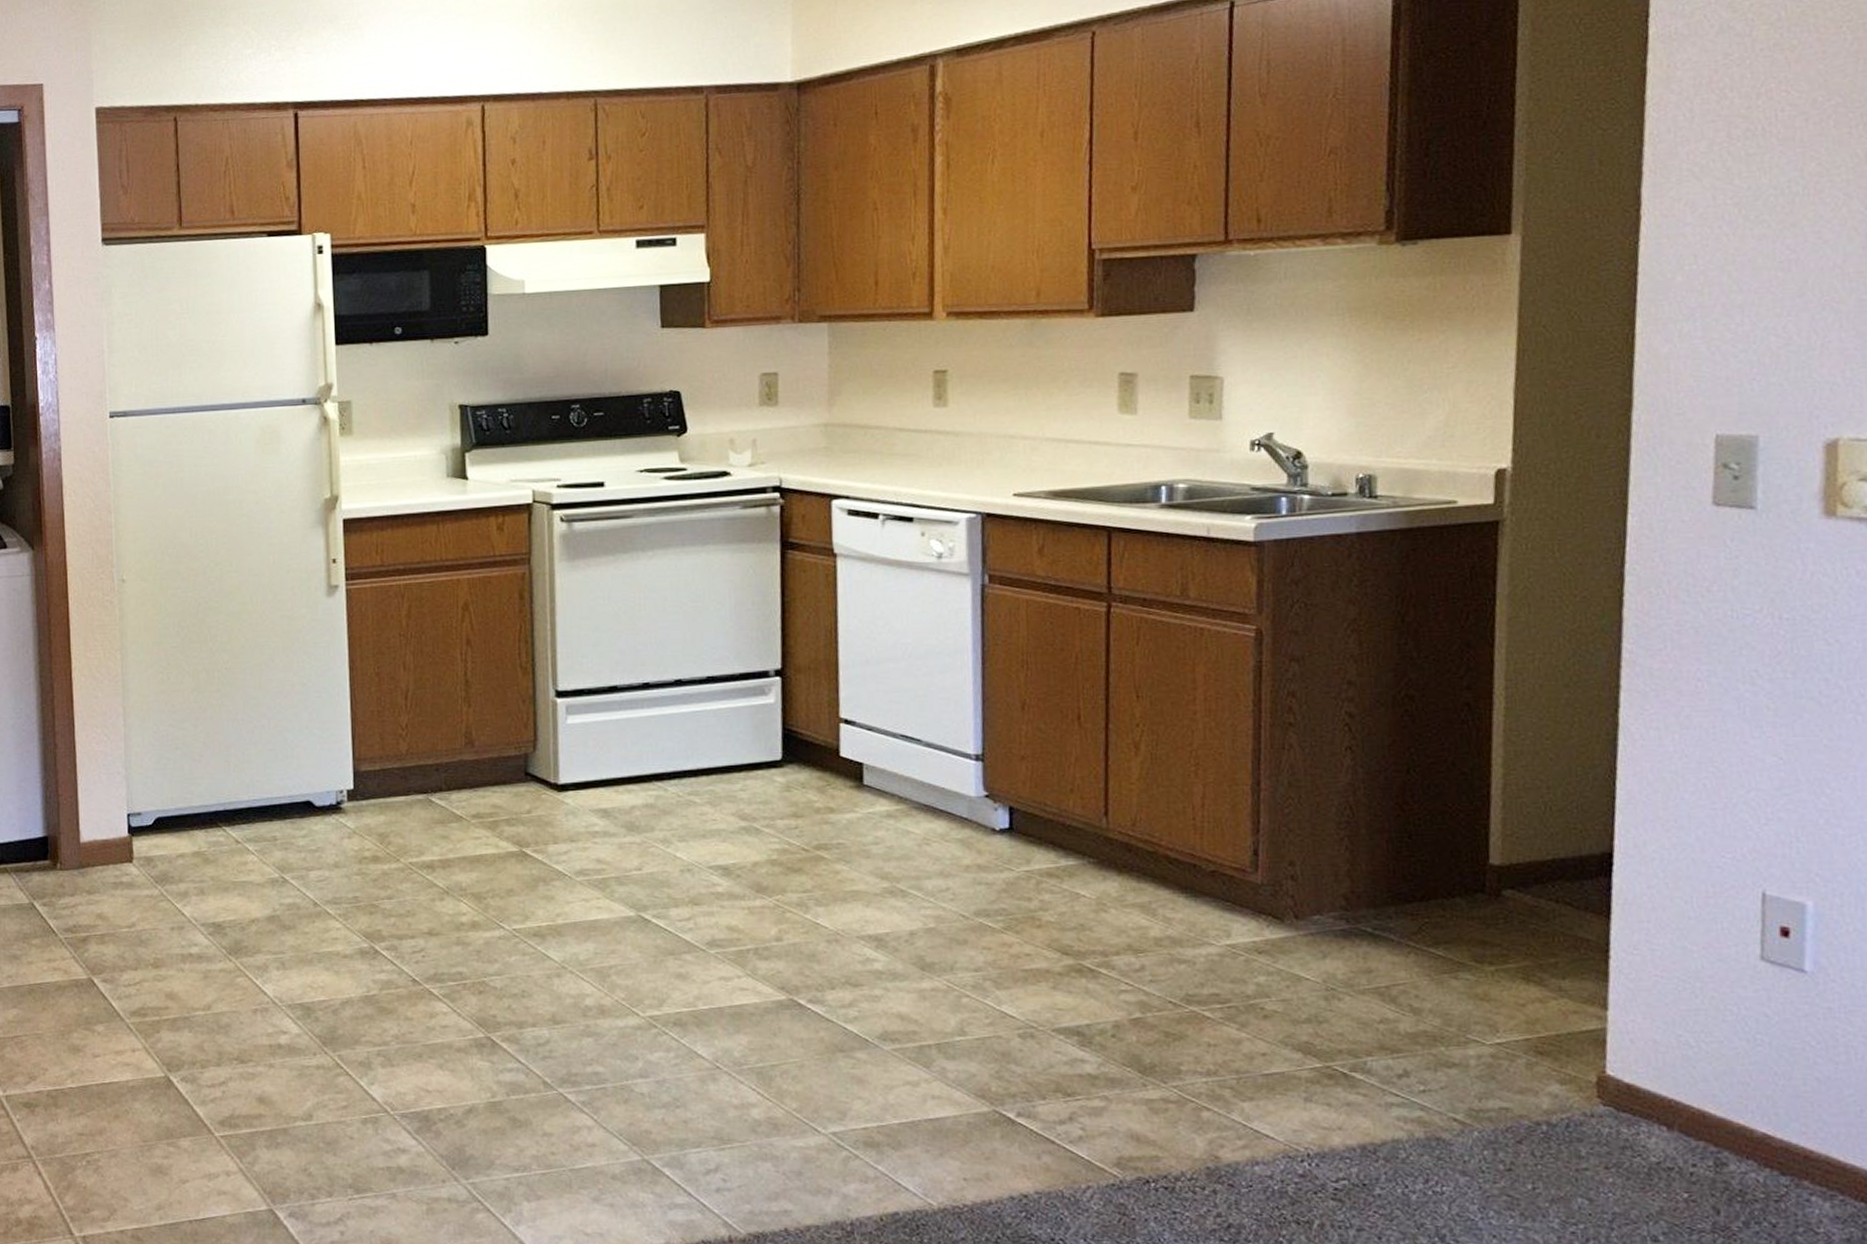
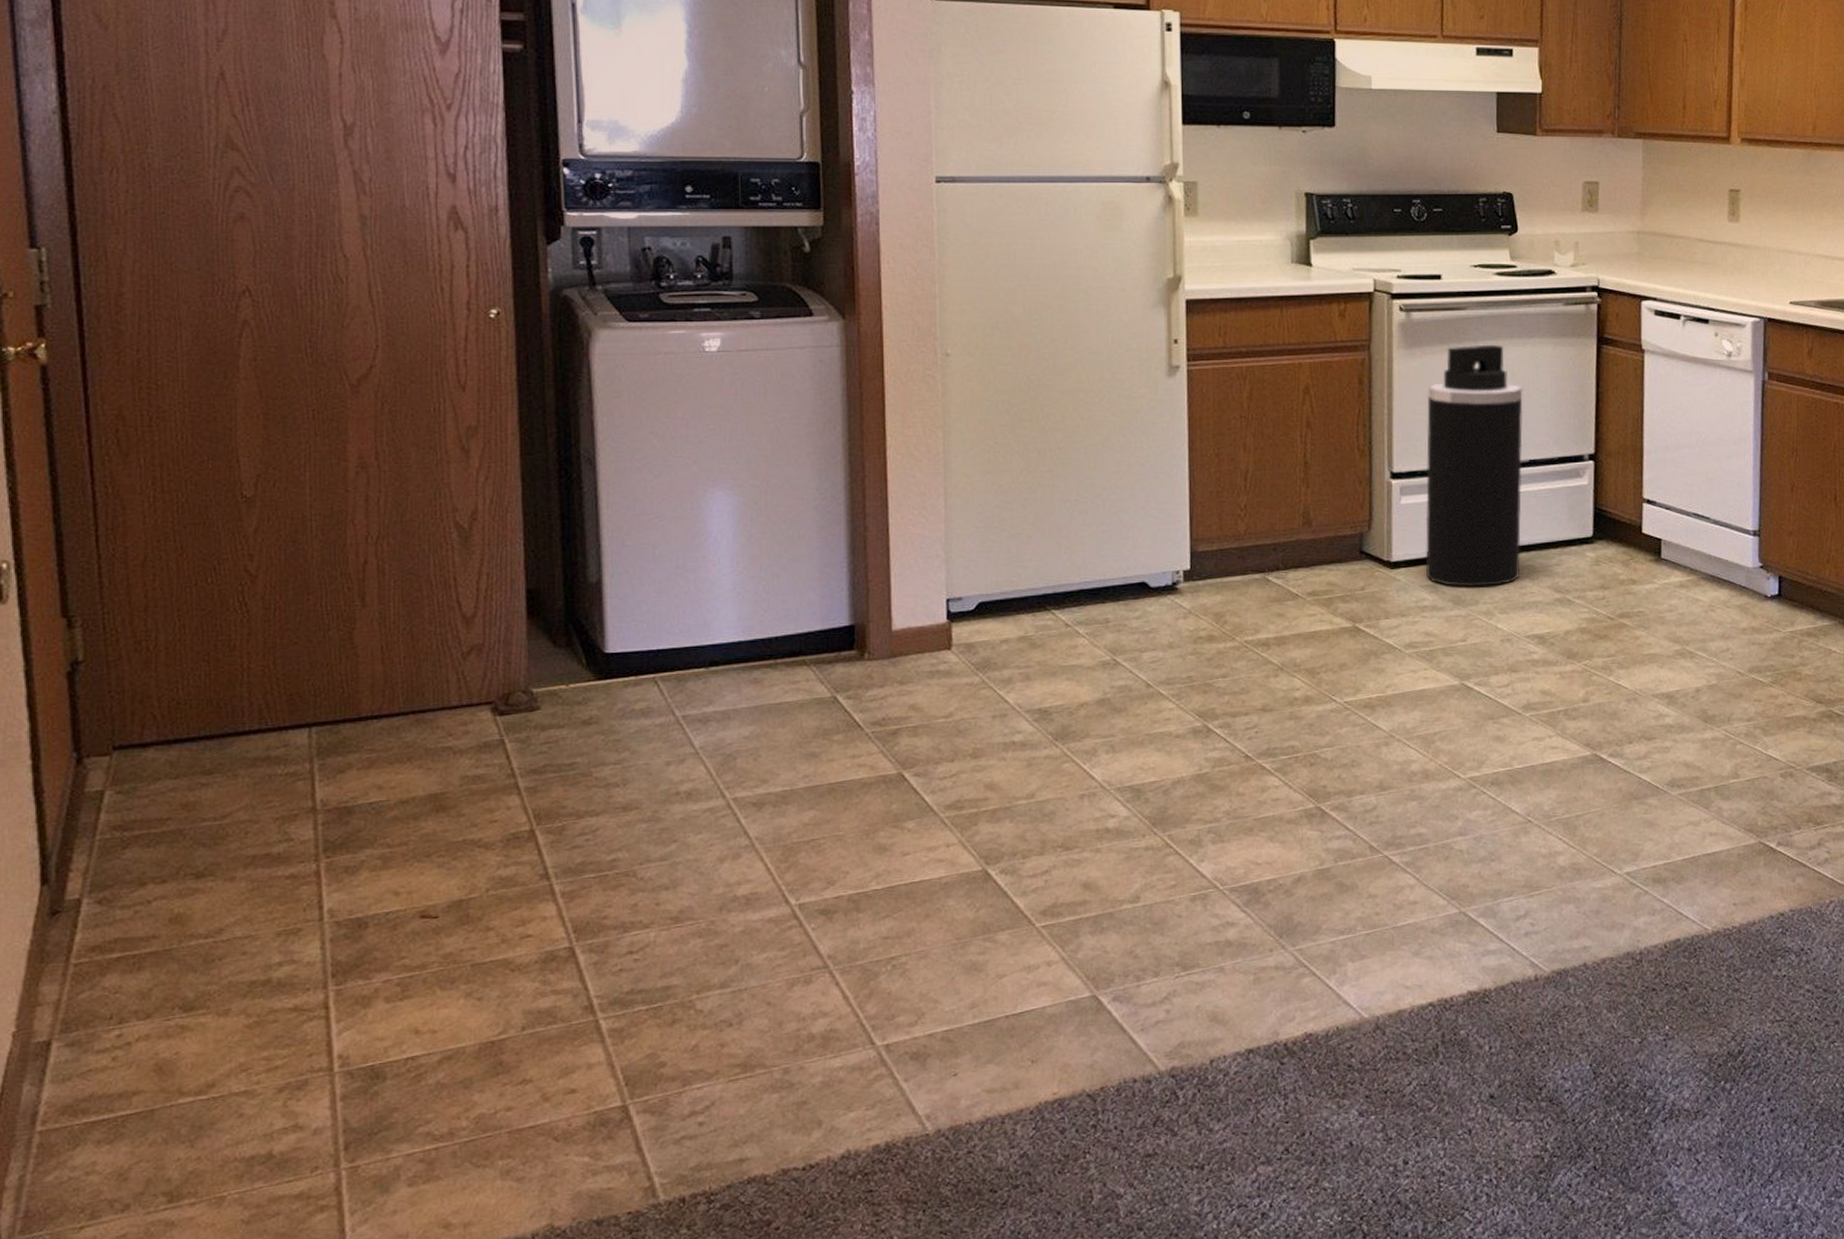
trash can: none [592,553,700,812] -> present [1425,344,1523,587]

